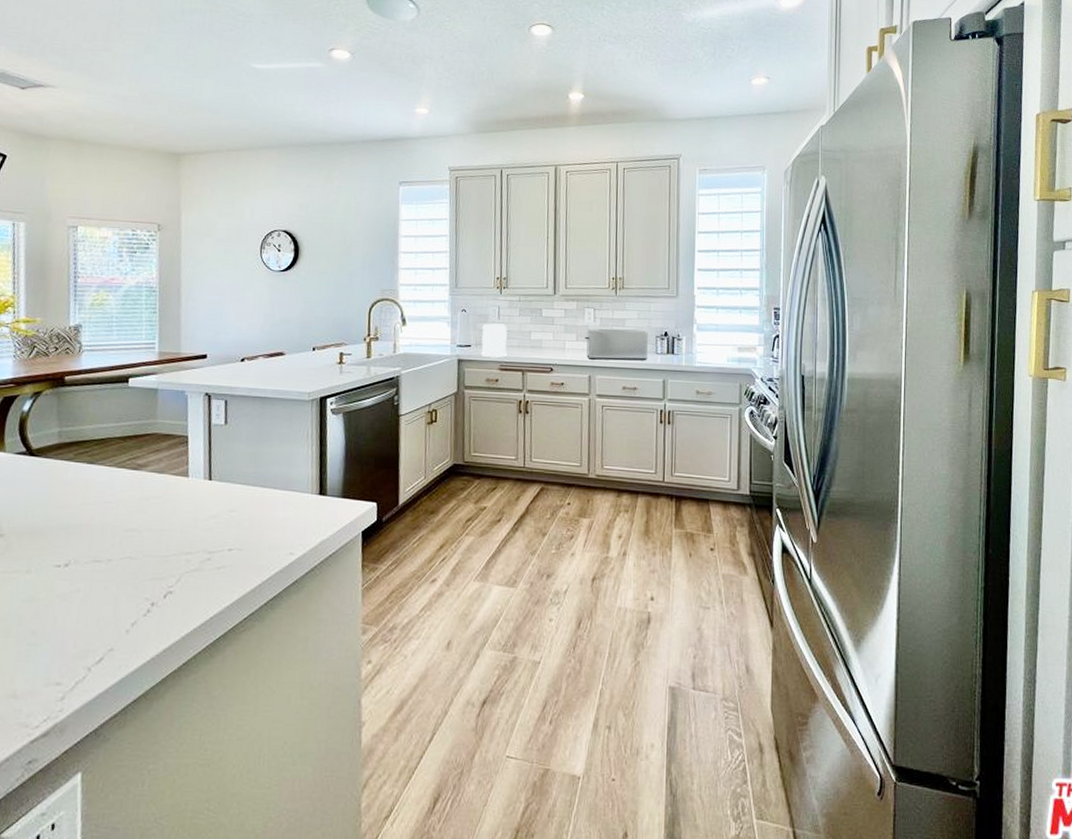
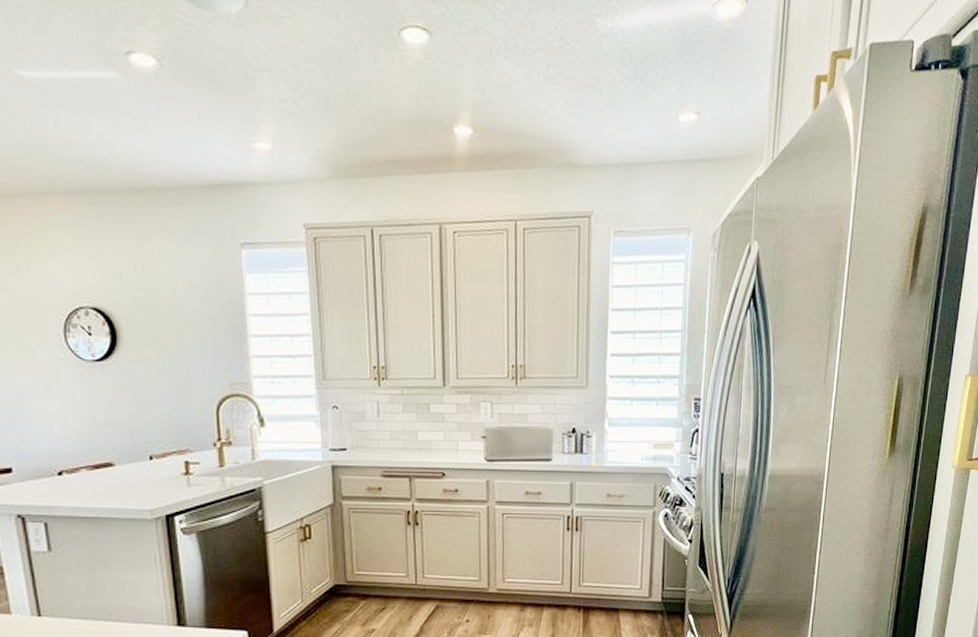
canister: present [481,323,507,357] -> none [359,422,389,462]

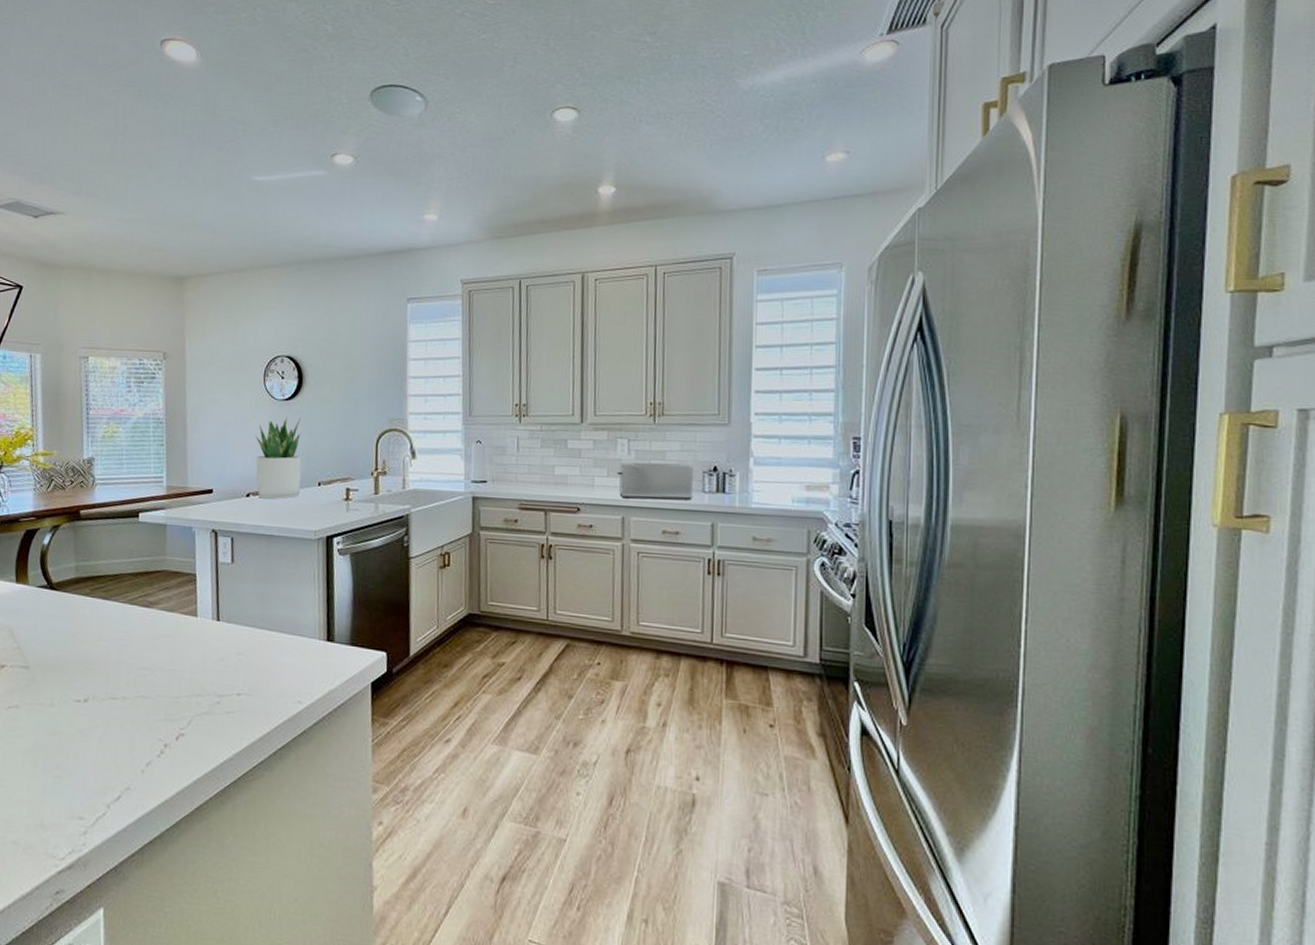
planter: none [61,379,127,477] -> present [255,416,302,500]

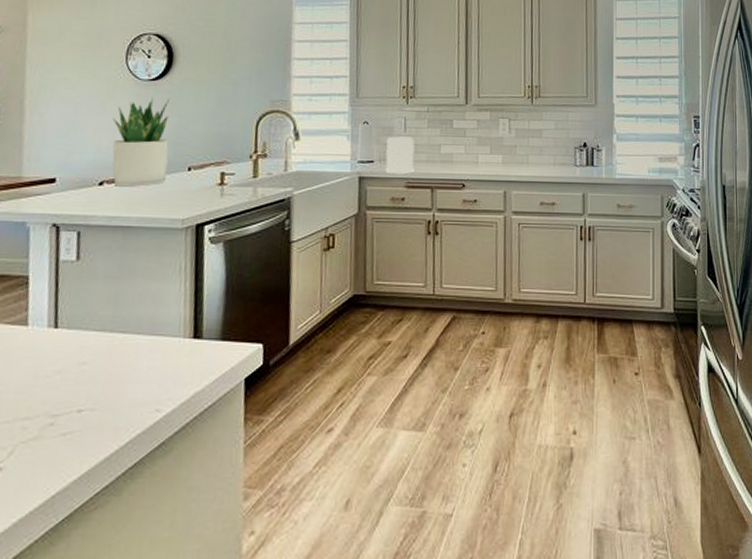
canister: none [498,456,527,495] -> present [385,136,414,174]
toaster: present [617,462,693,501] -> none [499,140,566,175]

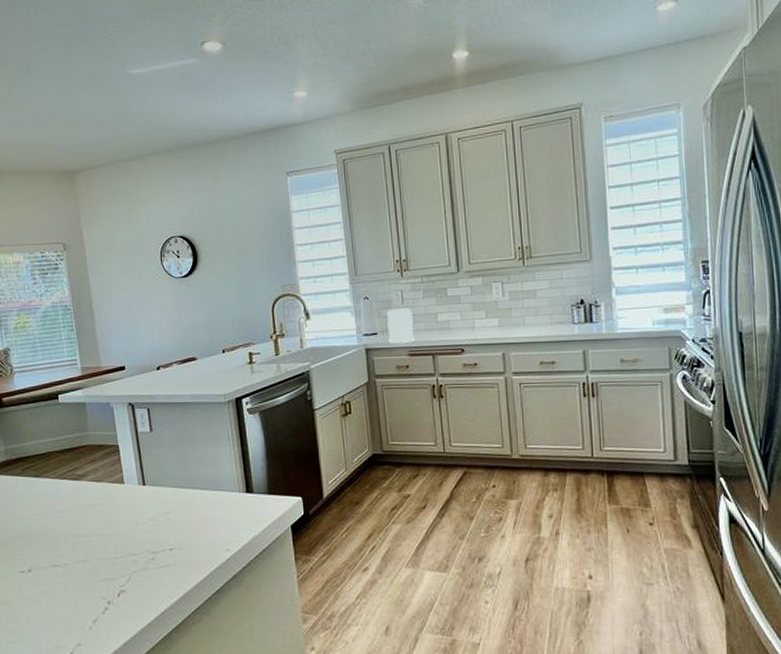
planter: present [112,97,169,187] -> none [158,291,206,370]

